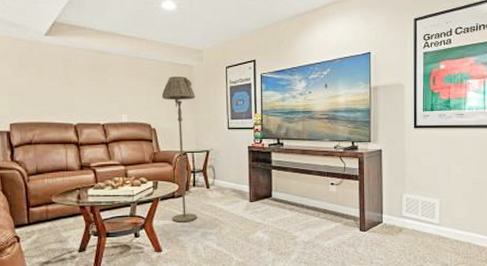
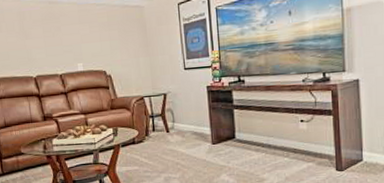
floor lamp: present [161,75,197,223] -> none [114,18,159,168]

